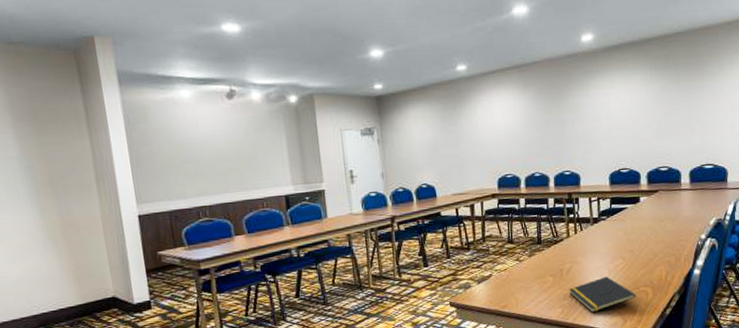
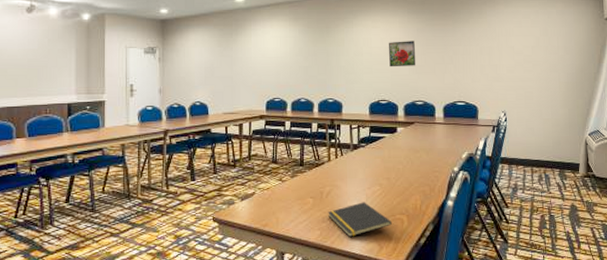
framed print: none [629,101,659,132] -> present [389,41,415,67]

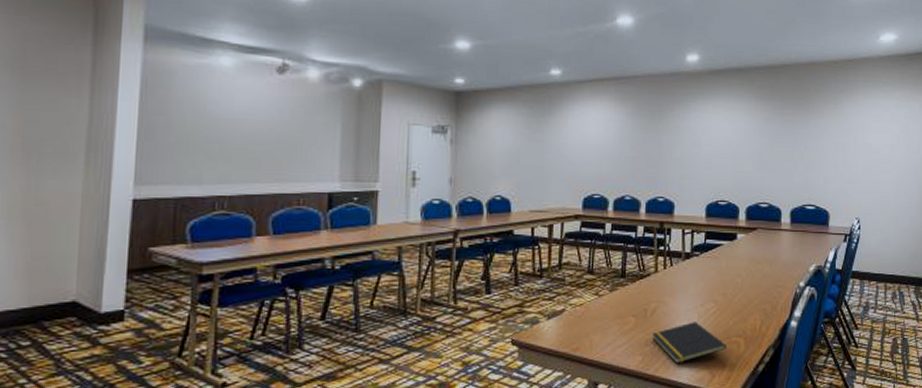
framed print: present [389,41,415,67] -> none [731,131,761,162]

